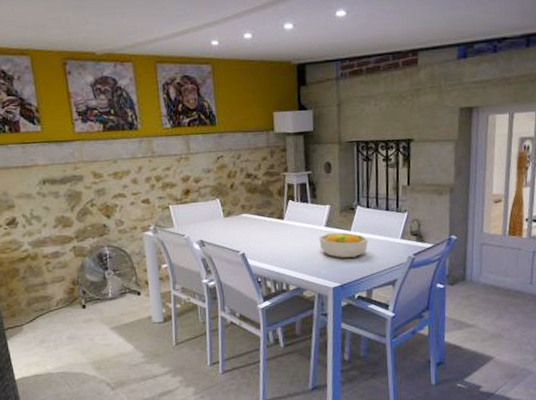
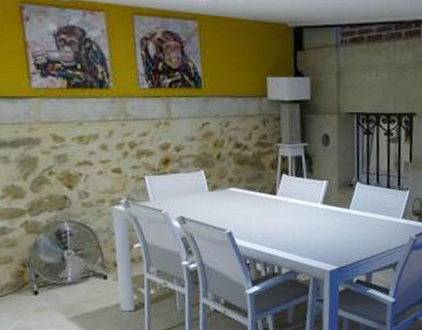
fruit bowl: present [319,233,368,258] -> none [315,211,368,239]

